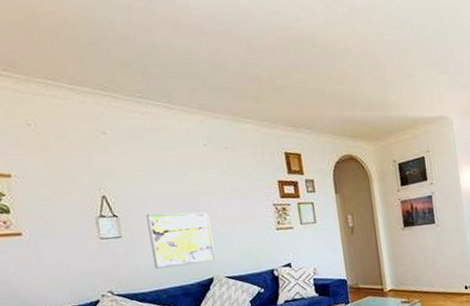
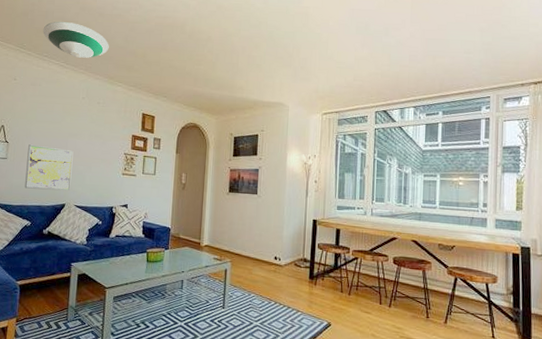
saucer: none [126,47,224,94] -> present [43,21,109,58]

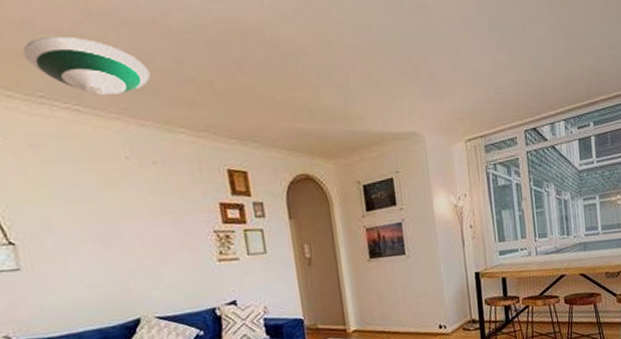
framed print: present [24,144,74,191] -> none [52,239,143,309]

